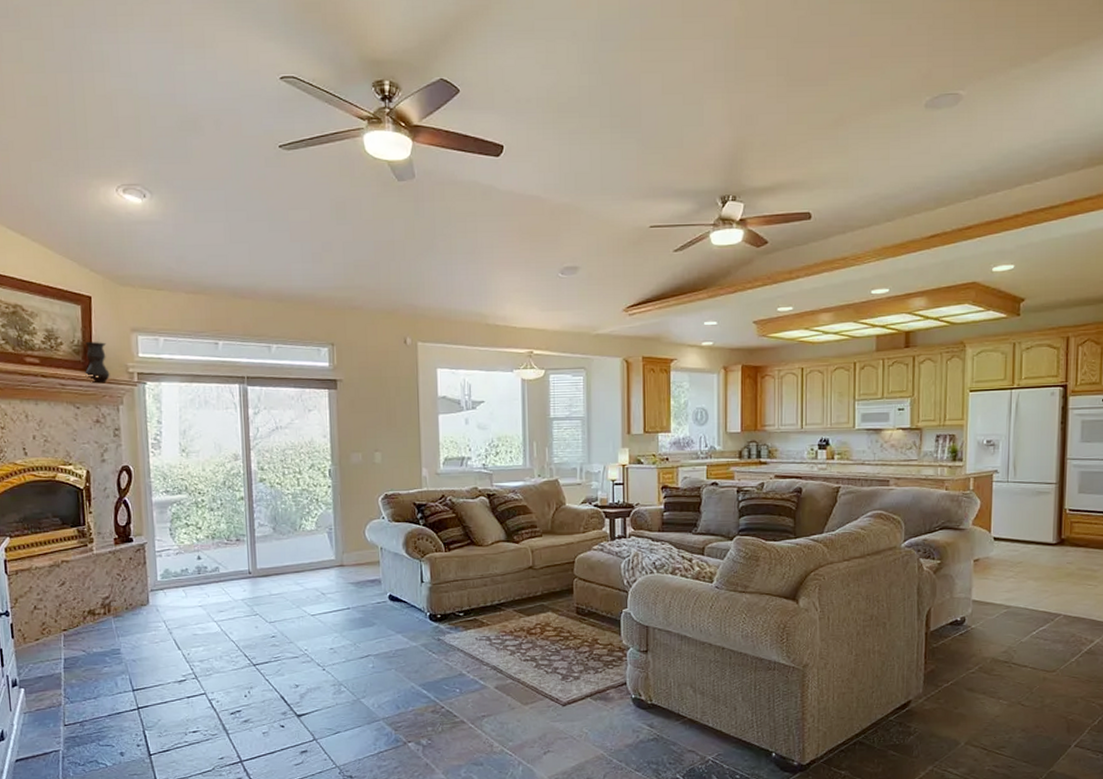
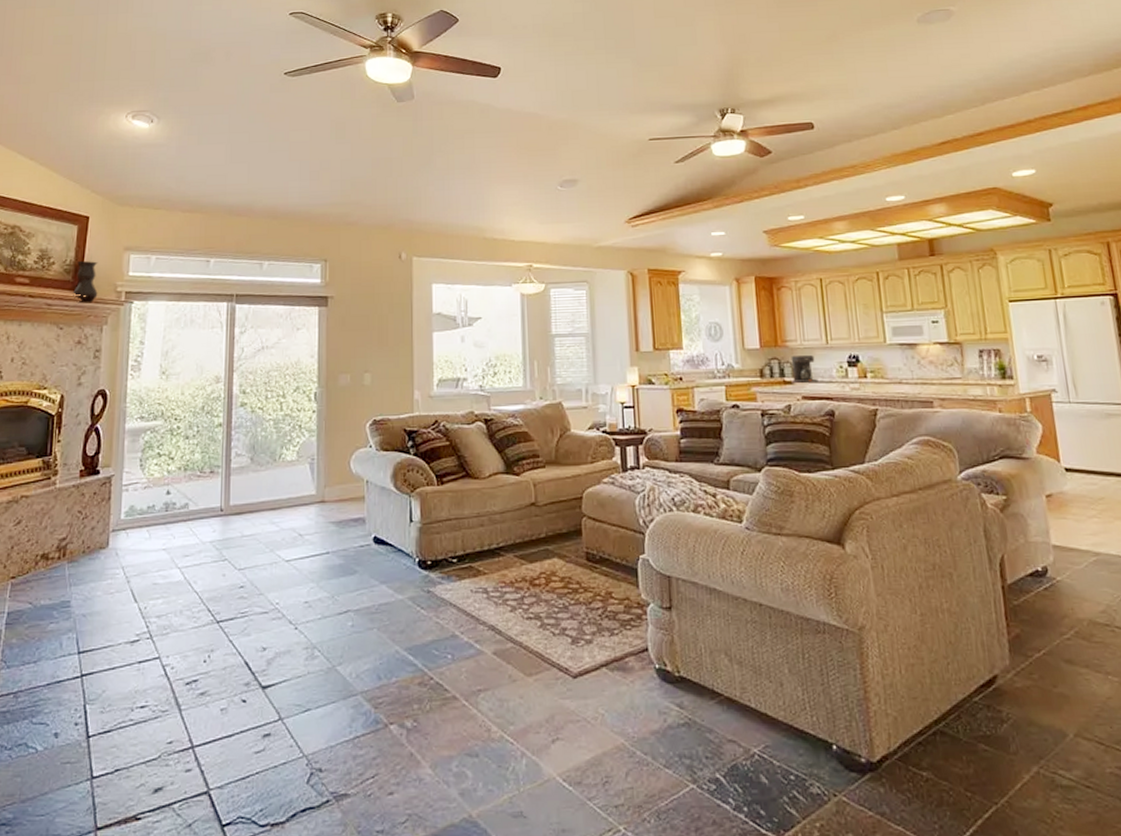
coffee maker: none [768,438,790,464] -> present [791,354,818,384]

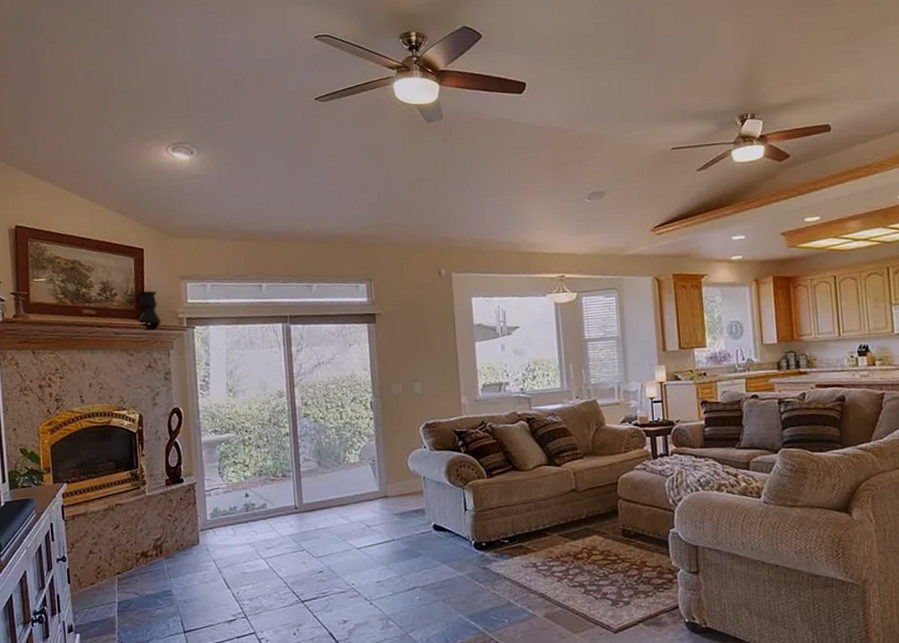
coffee maker: present [791,354,818,384] -> none [806,346,831,374]

